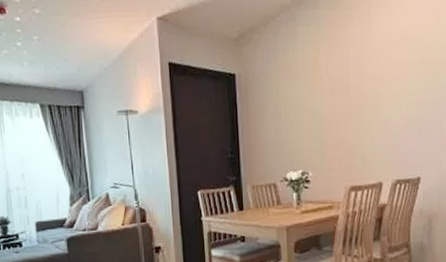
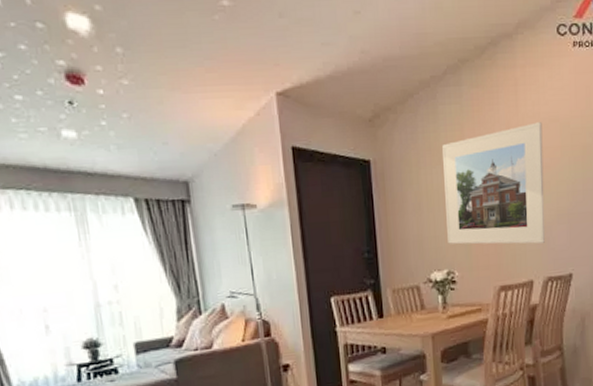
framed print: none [300,40,395,150] -> present [442,122,545,245]

